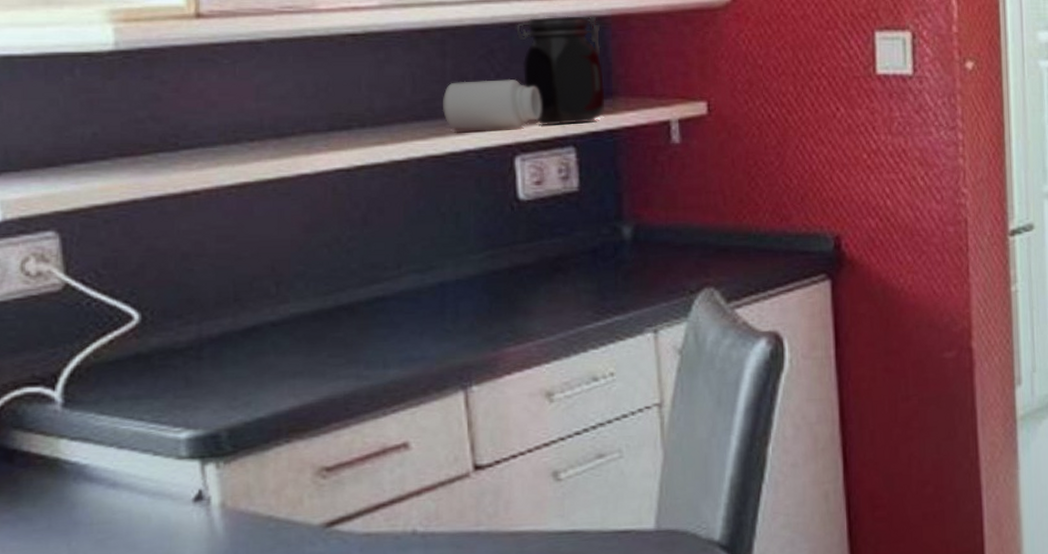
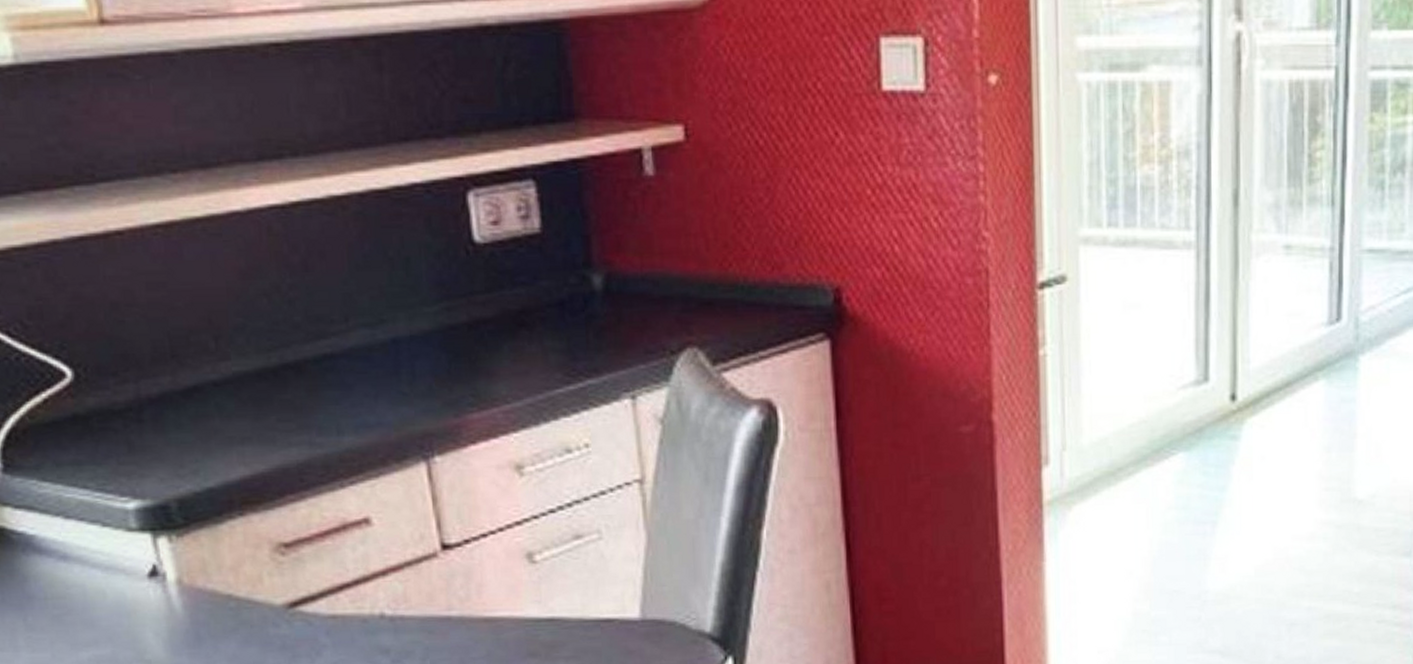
jar: present [443,78,542,132] -> none [382,97,495,161]
jar: present [516,16,605,125] -> none [460,20,567,154]

